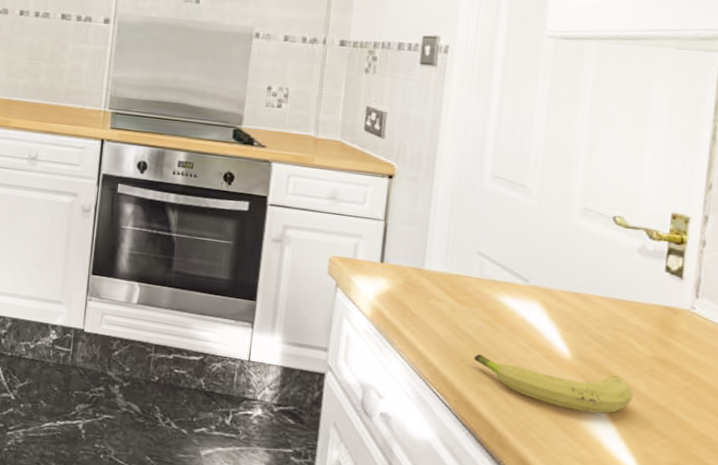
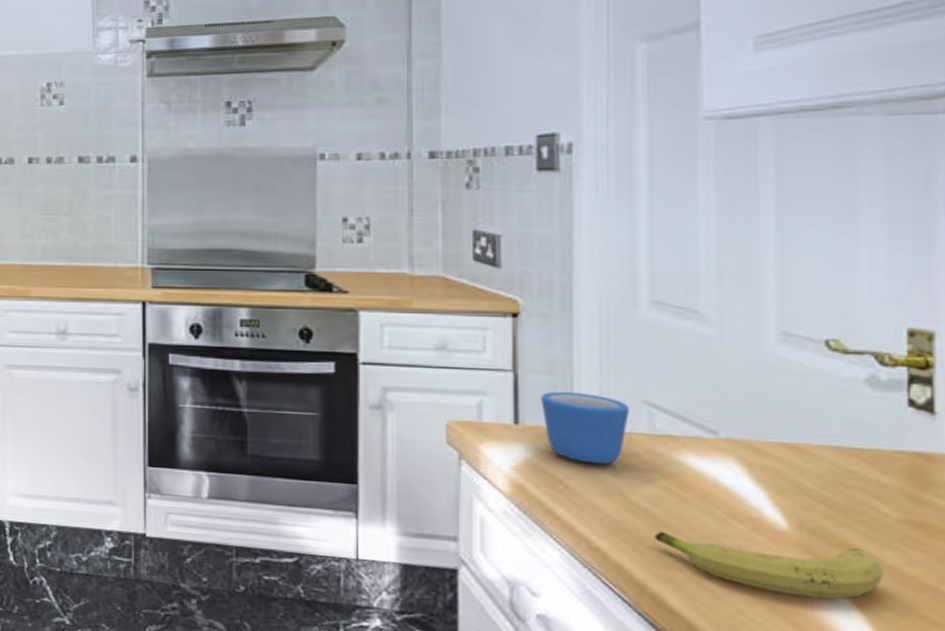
mug: none [402,239,468,299] -> present [541,391,630,465]

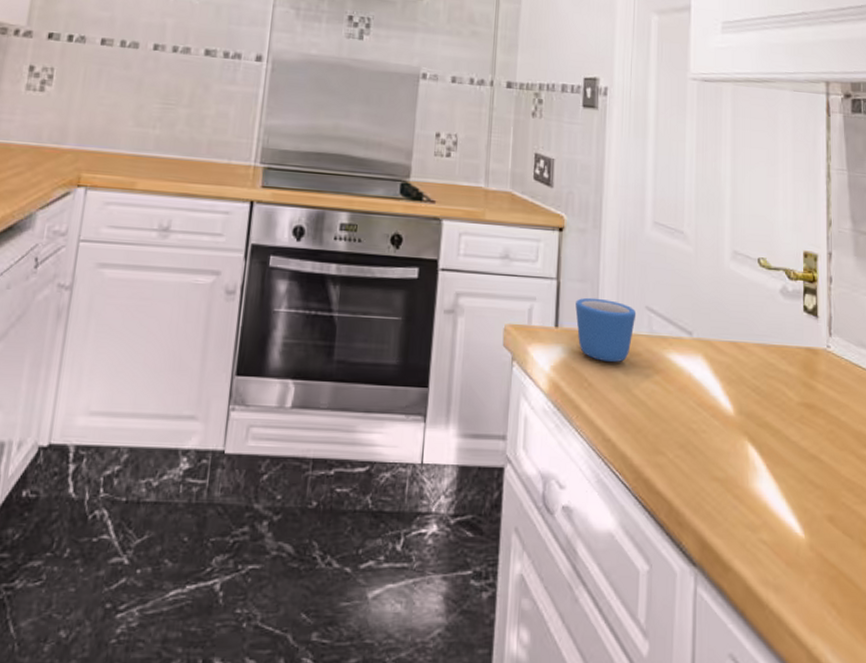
fruit: present [654,531,883,599] -> none [648,420,789,472]

